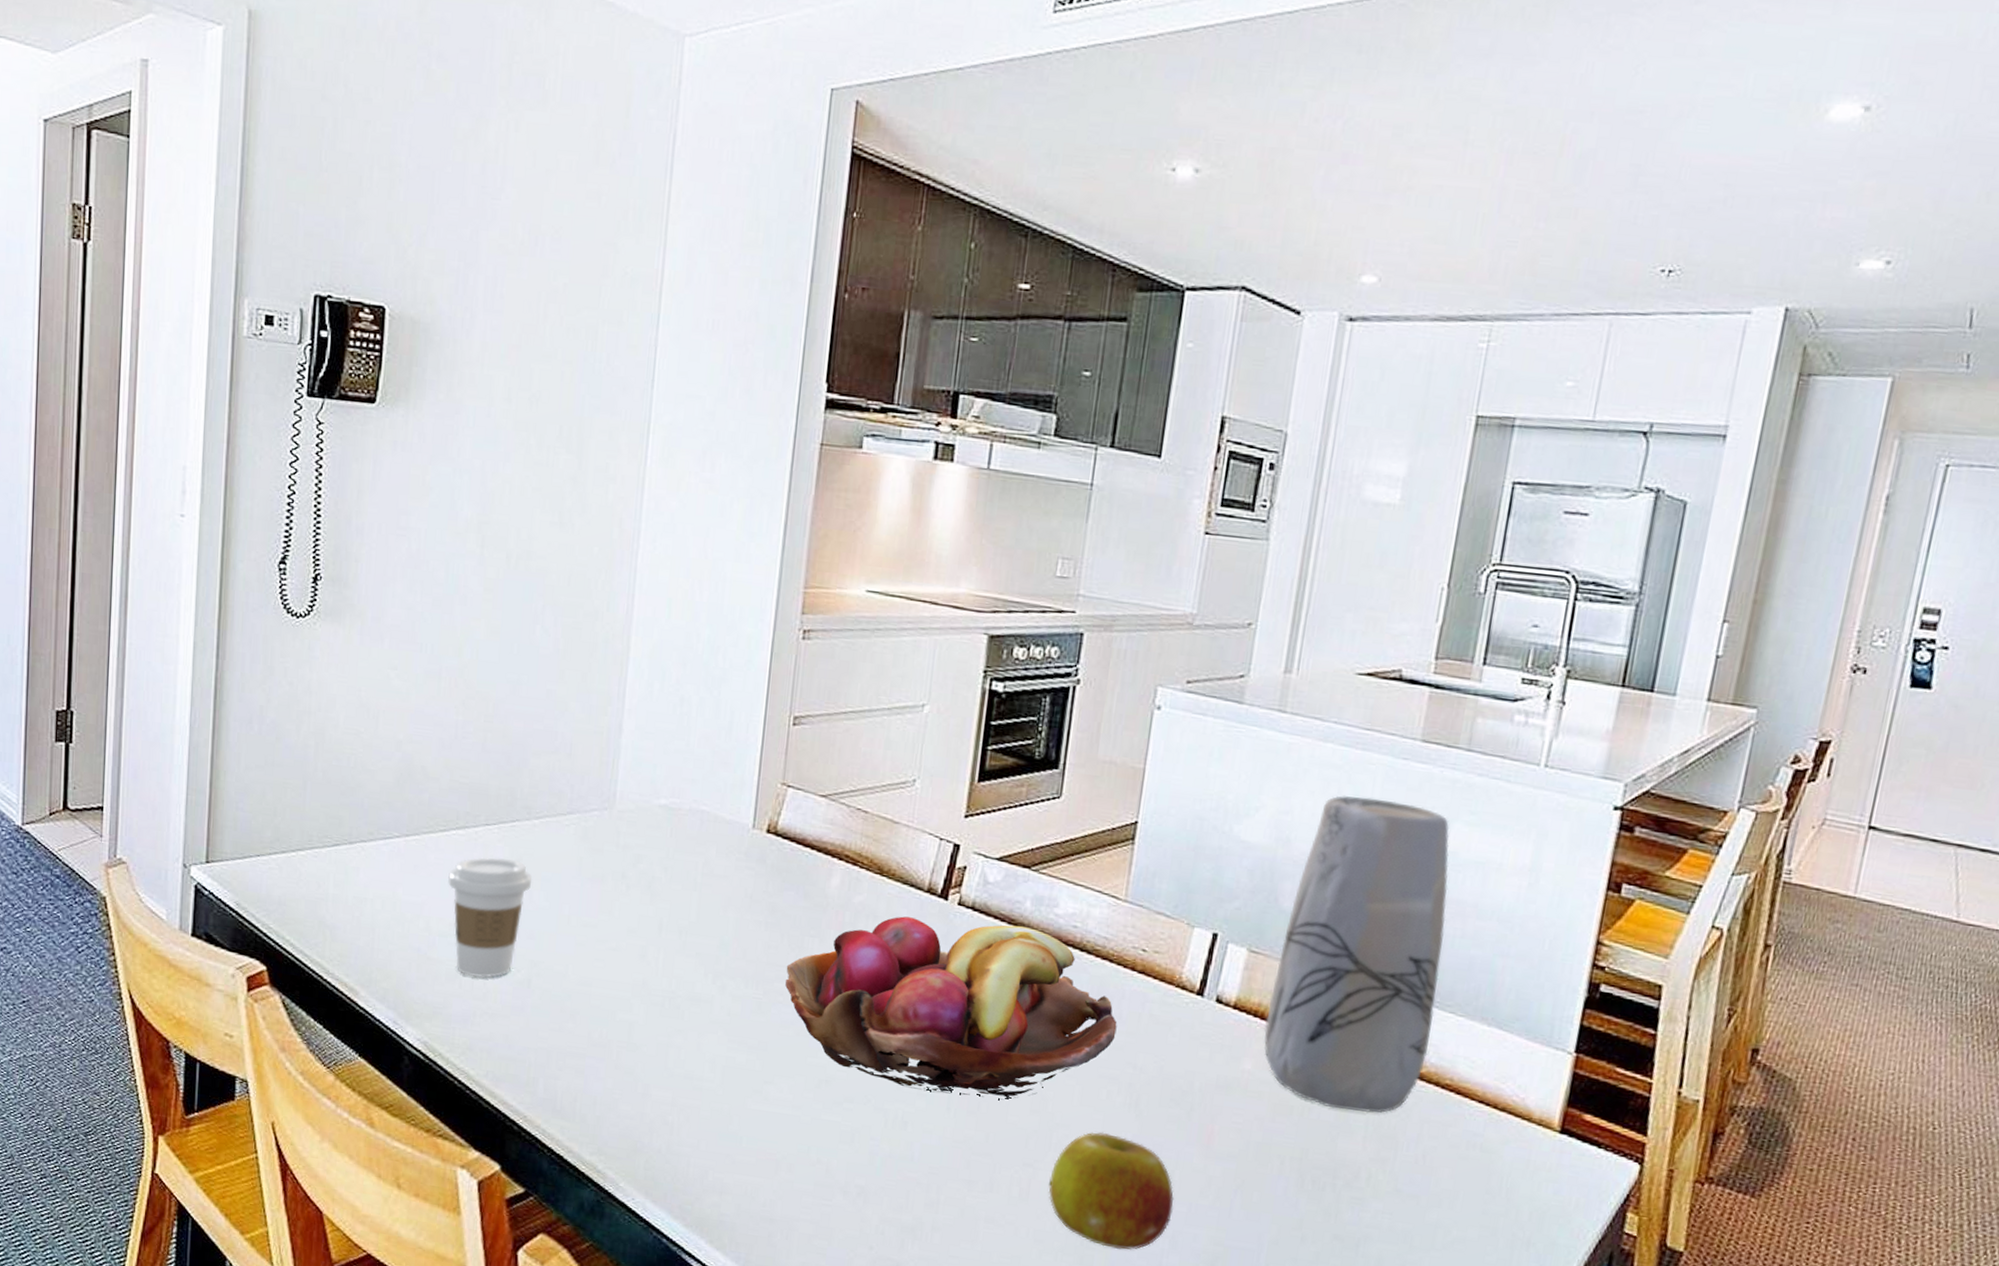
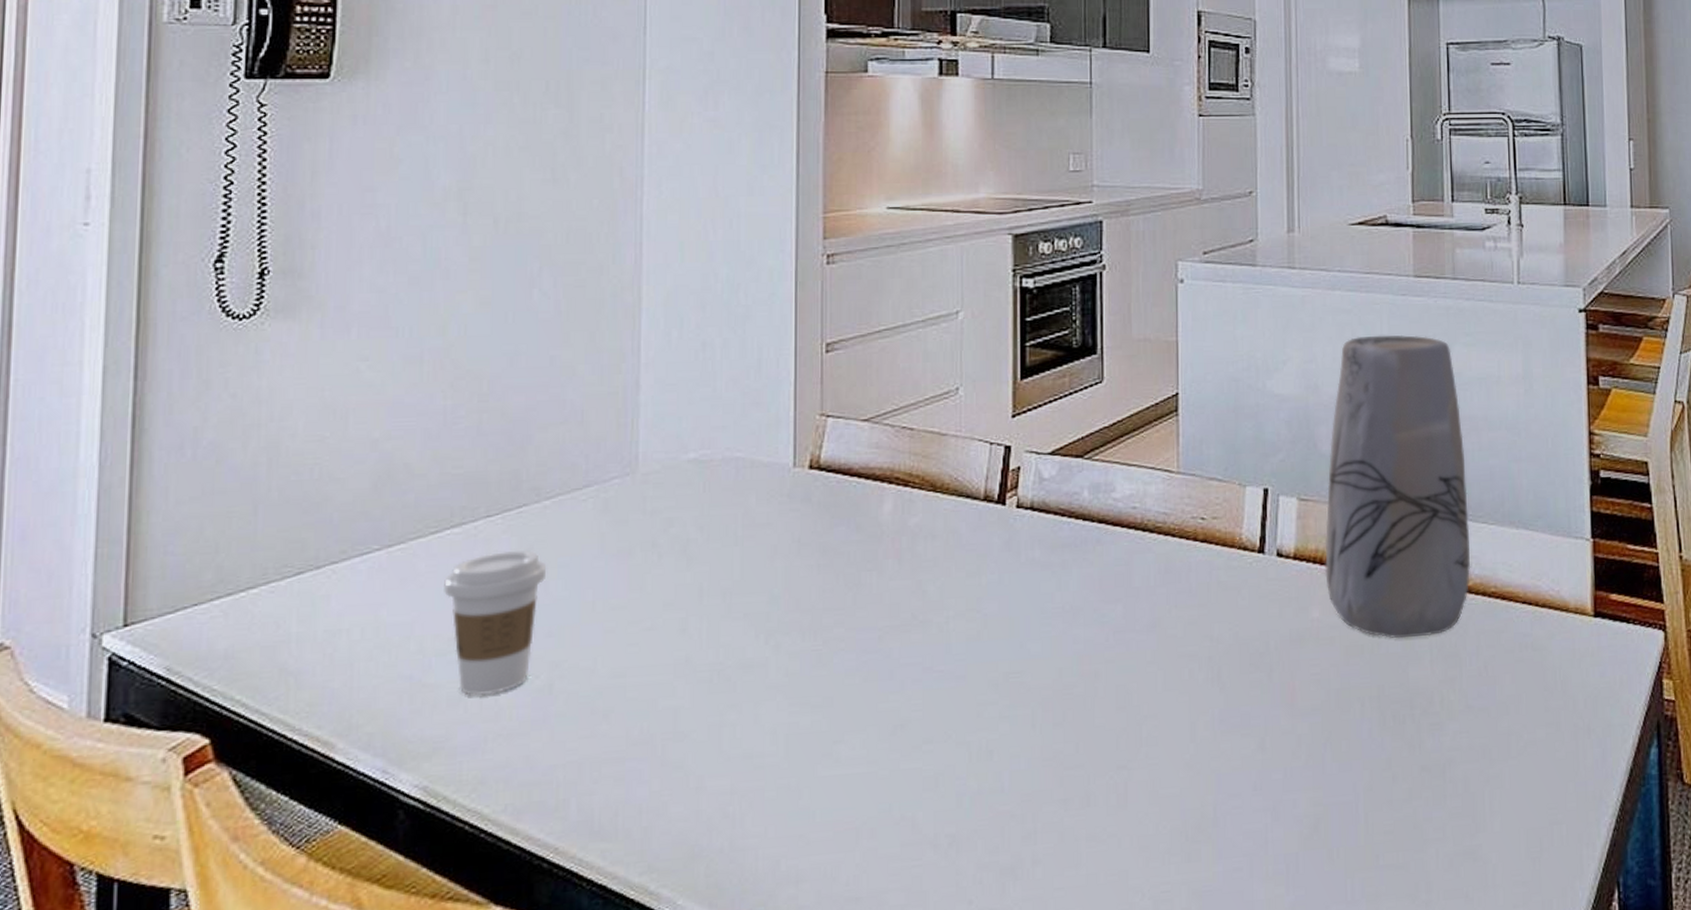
fruit basket: present [785,916,1118,1100] -> none [845,516,1189,713]
fruit: present [1048,1132,1174,1250] -> none [1146,714,1270,837]

